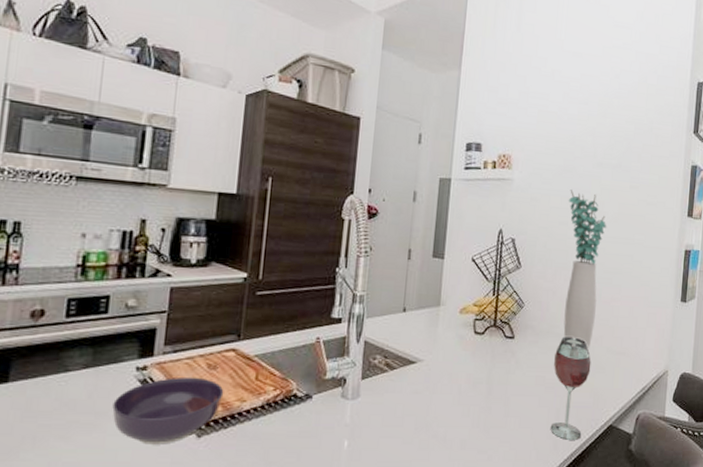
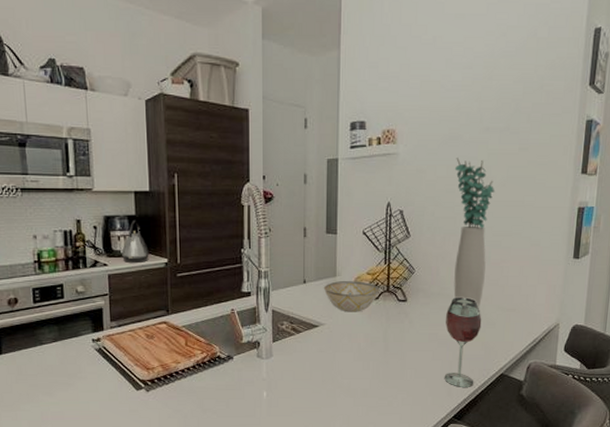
bowl: present [112,377,224,445] -> none [79,345,162,398]
kettle: none [191,226,227,277] -> present [122,221,150,264]
ceramic bowl: none [424,311,486,348] -> present [323,281,379,312]

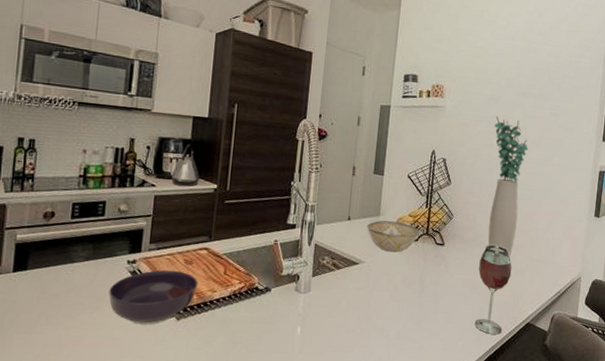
bowl: none [79,345,162,398] -> present [108,270,198,325]

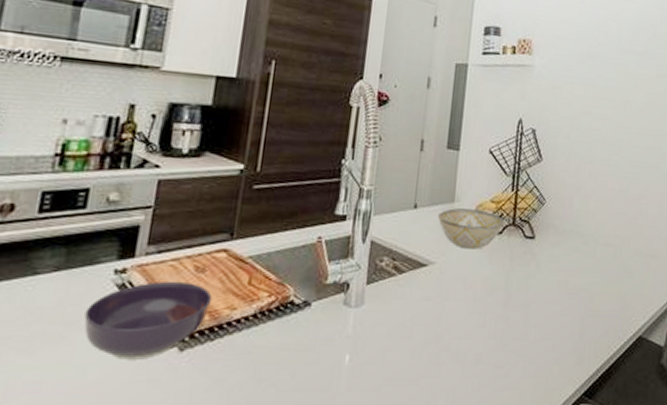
kettle: present [171,145,201,187] -> none [182,112,222,168]
wineglass: present [474,245,512,335] -> none [574,237,618,353]
vase: present [488,116,529,258] -> none [588,77,634,253]

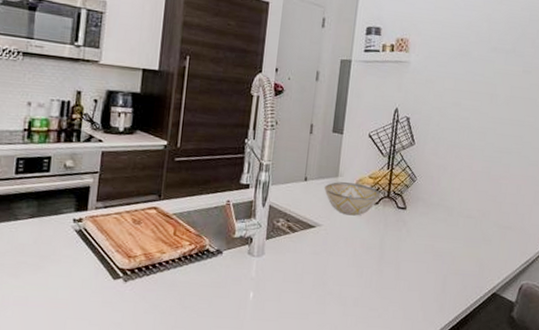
bowl: present [84,281,212,360] -> none [54,229,147,286]

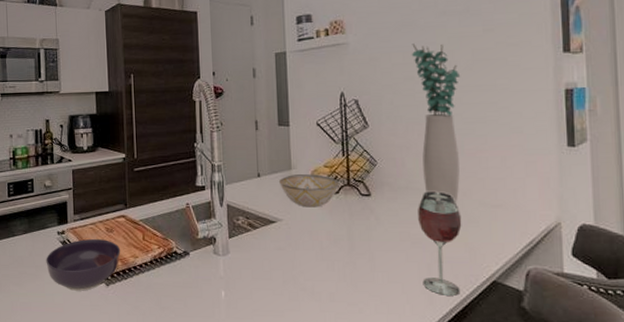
bowl: none [54,229,147,286] -> present [46,238,121,291]
wineglass: none [437,210,478,304] -> present [418,191,462,296]
vase: none [453,73,499,224] -> present [411,44,461,205]

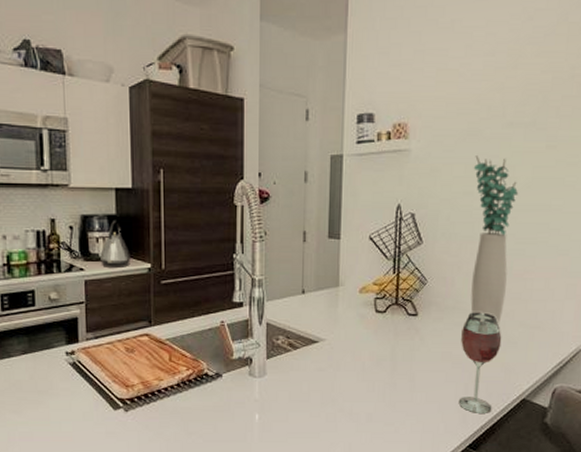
bowl: present [46,238,121,291] -> none [51,359,143,418]
kettle: none [84,119,110,159] -> present [100,221,132,269]
ceramic bowl: present [278,174,339,207] -> none [324,292,387,327]

